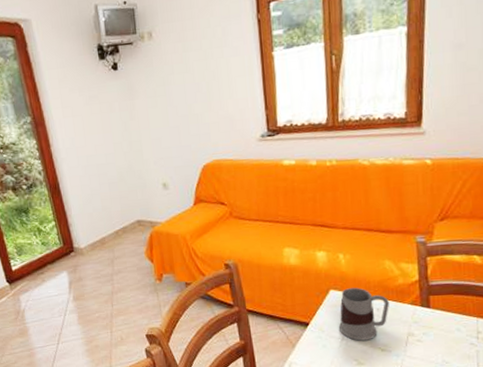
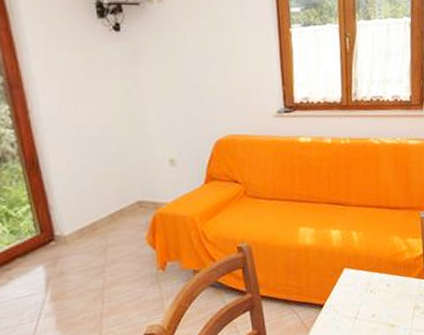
mug: present [338,288,389,341] -> none [352,264,398,319]

